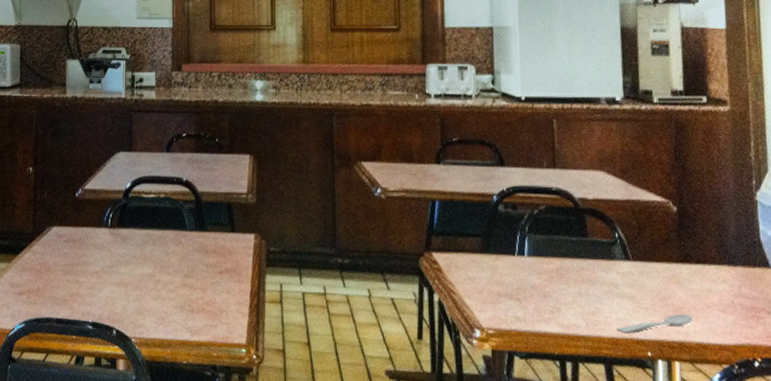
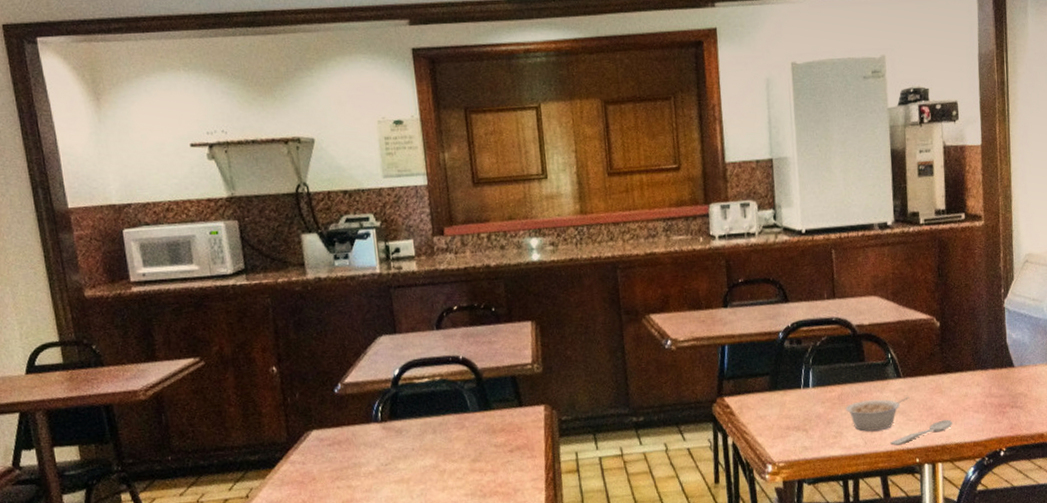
legume: none [565,278,640,313] -> present [845,396,910,431]

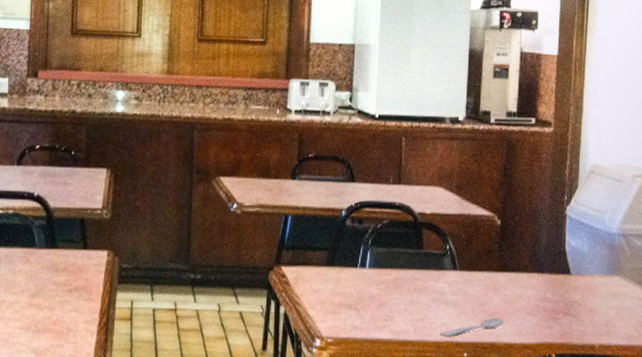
legume: present [845,396,910,431] -> none [399,288,464,319]

